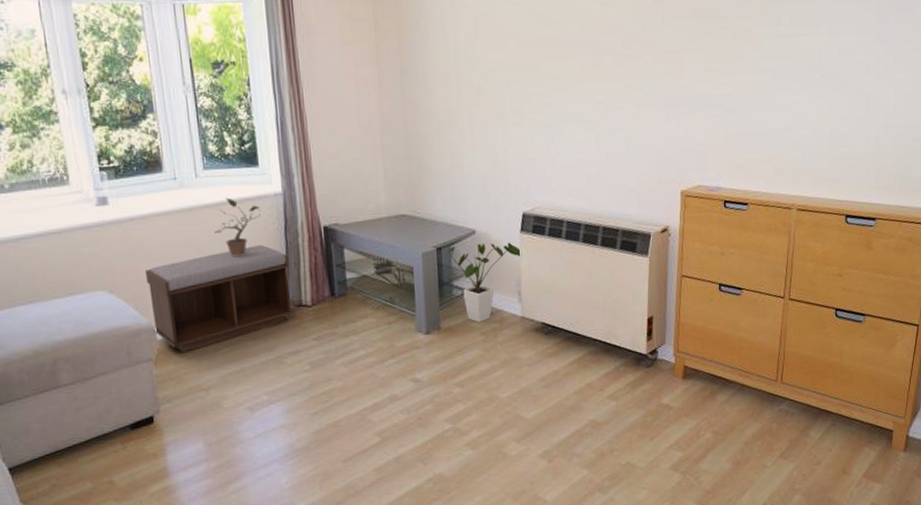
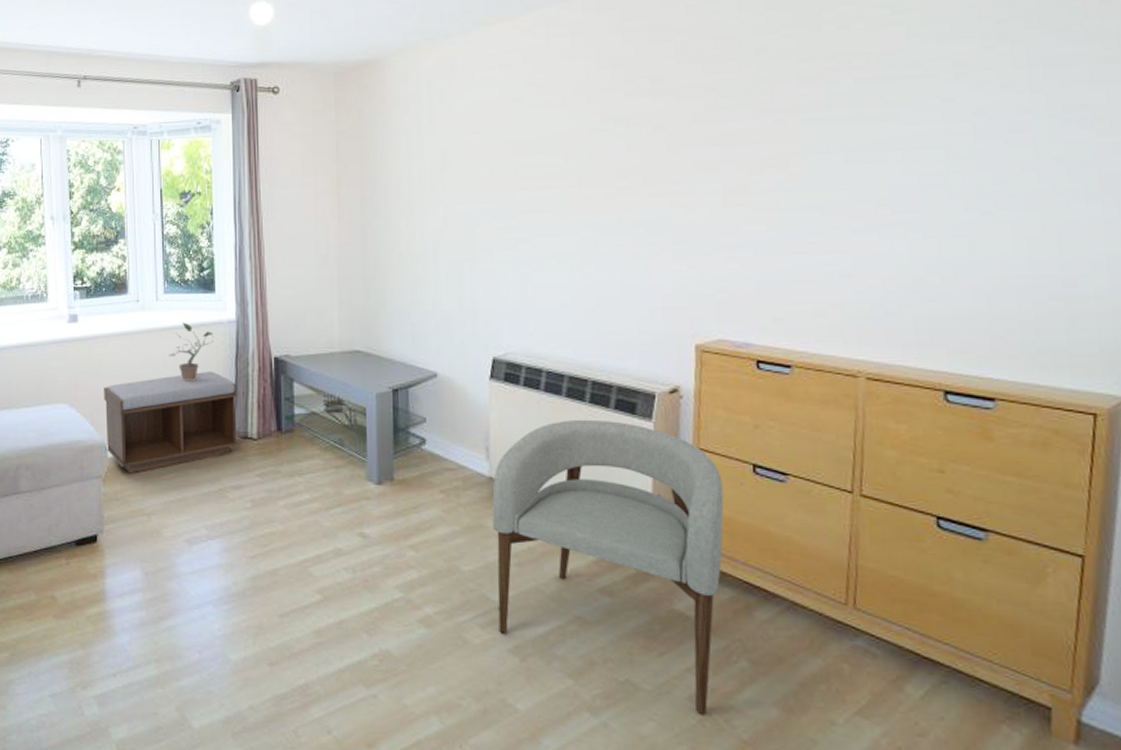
house plant: present [443,242,522,323] -> none [400,388,492,479]
armchair: none [524,259,698,478] -> present [491,419,724,714]

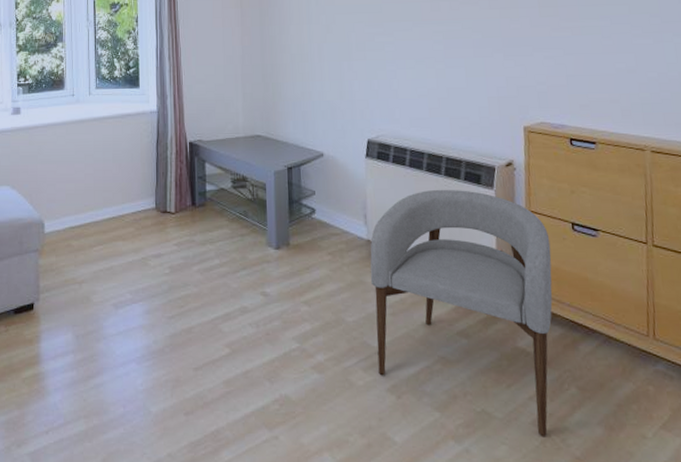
bench: present [104,370,239,474] -> none [42,154,159,247]
potted plant: present [169,322,214,382] -> none [99,113,138,164]

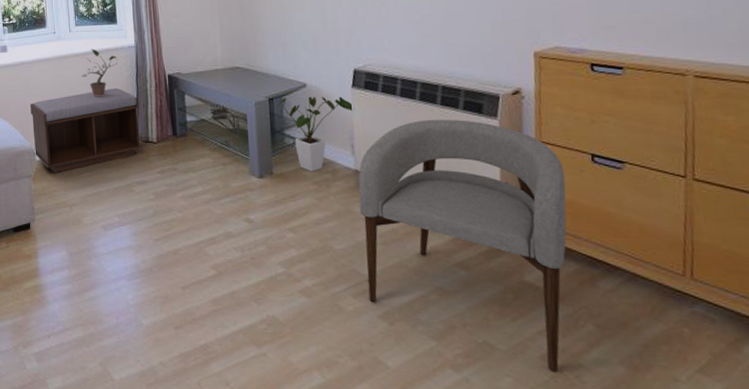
bench: none [42,154,159,247] -> present [30,87,142,173]
potted plant: none [99,113,138,164] -> present [81,48,117,97]
house plant: none [294,165,368,243] -> present [275,96,355,173]

